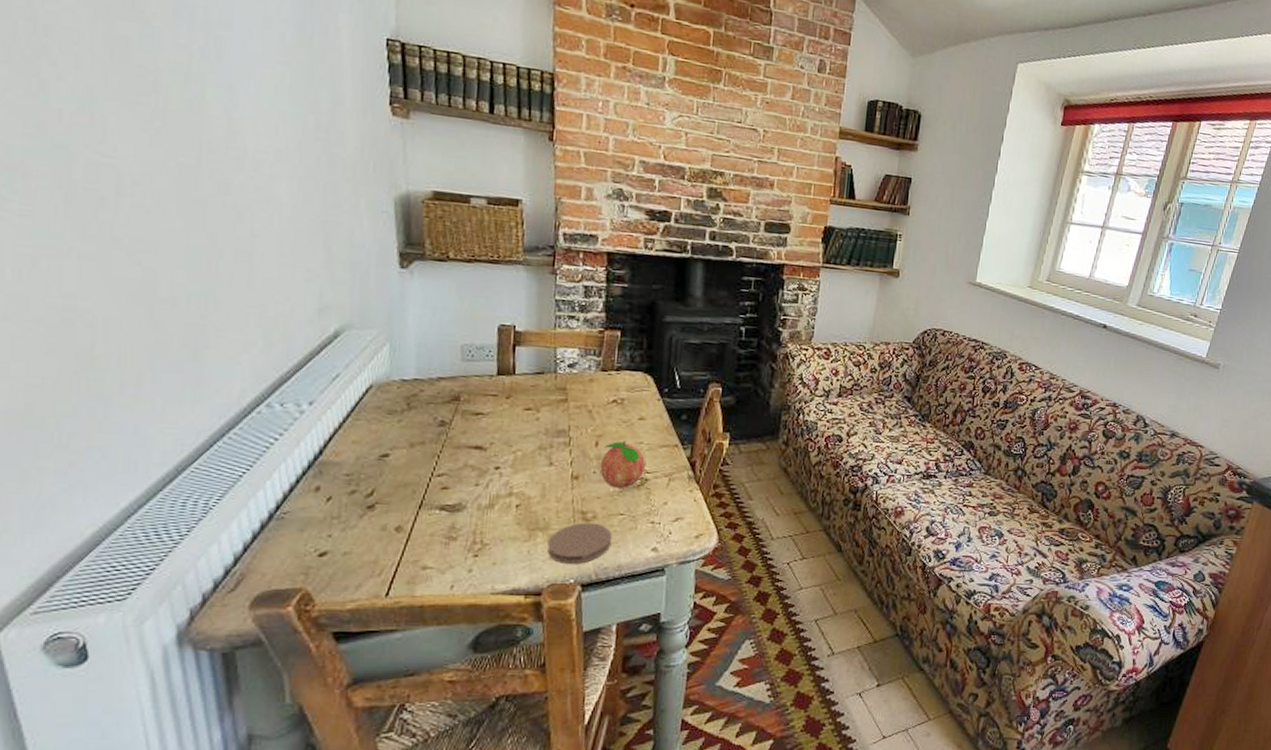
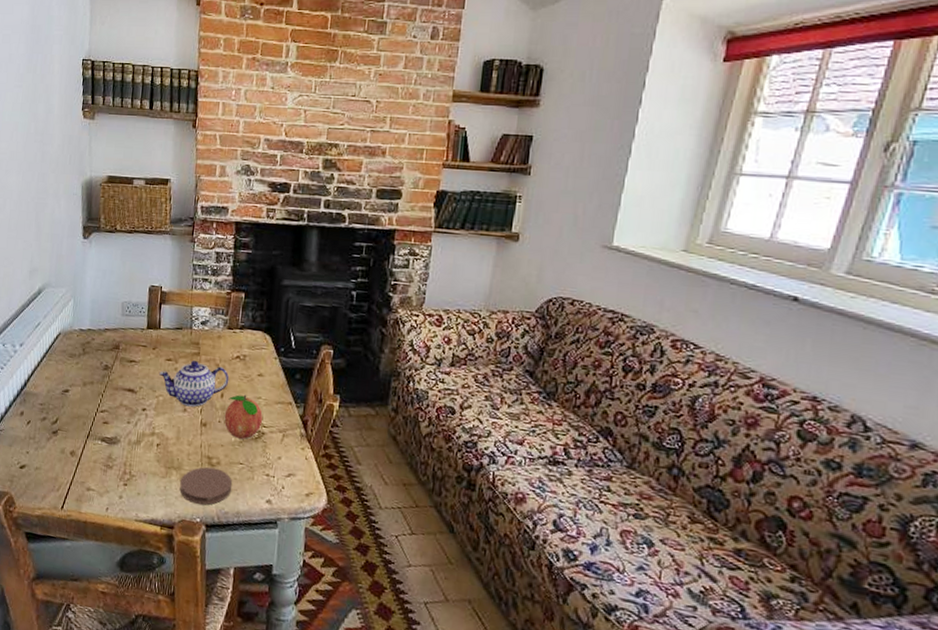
teapot: none [516,407,605,460] -> present [159,360,229,408]

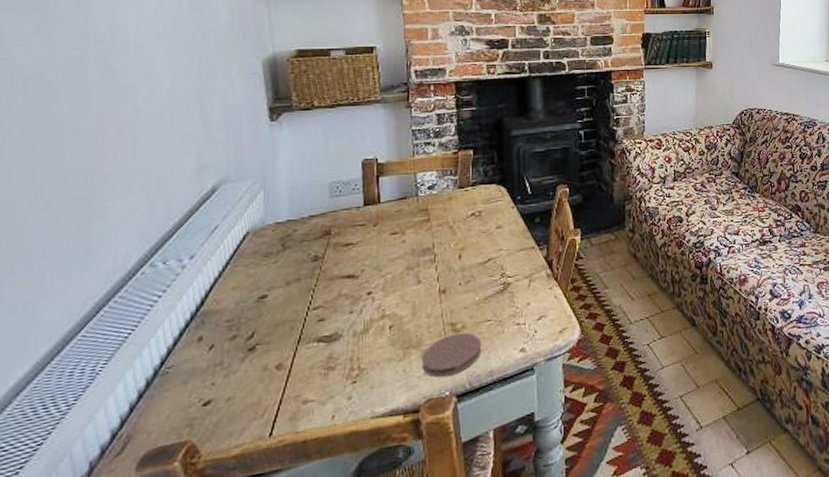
teapot: present [159,360,229,408] -> none [384,227,466,278]
fruit: present [224,394,263,440] -> none [465,250,506,296]

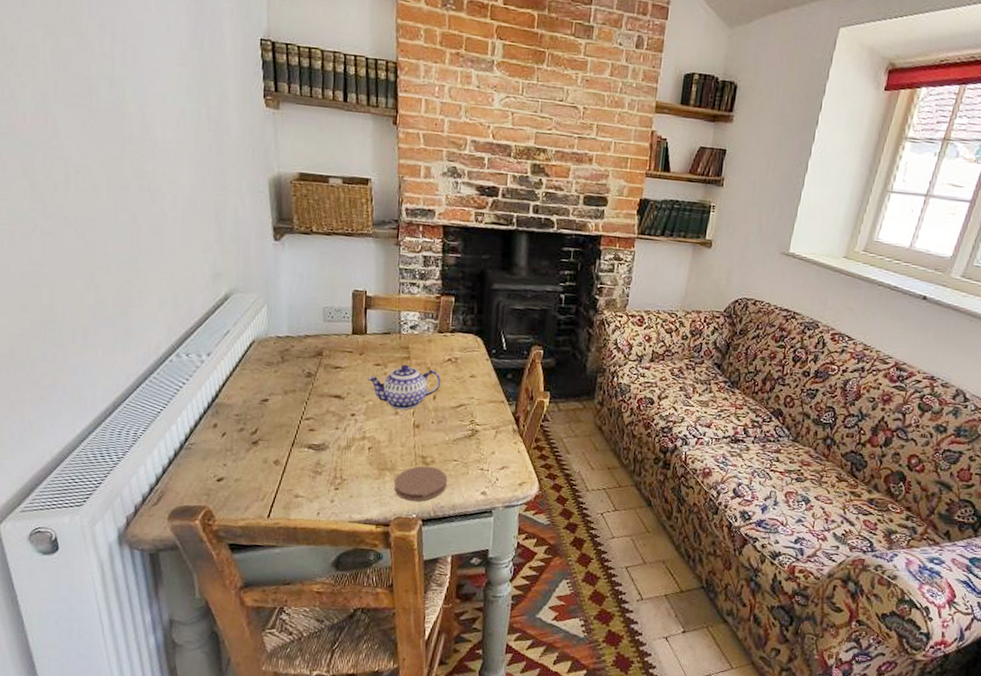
teapot: none [384,227,466,278] -> present [368,364,441,410]

